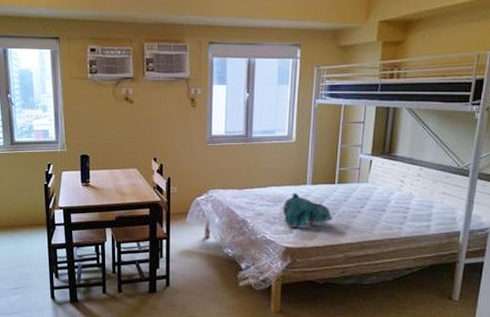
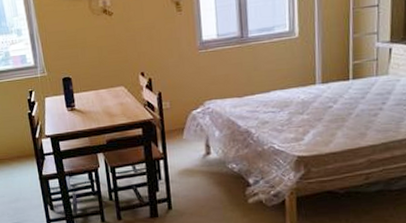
teddy bear: present [283,193,333,227] -> none [291,94,350,134]

